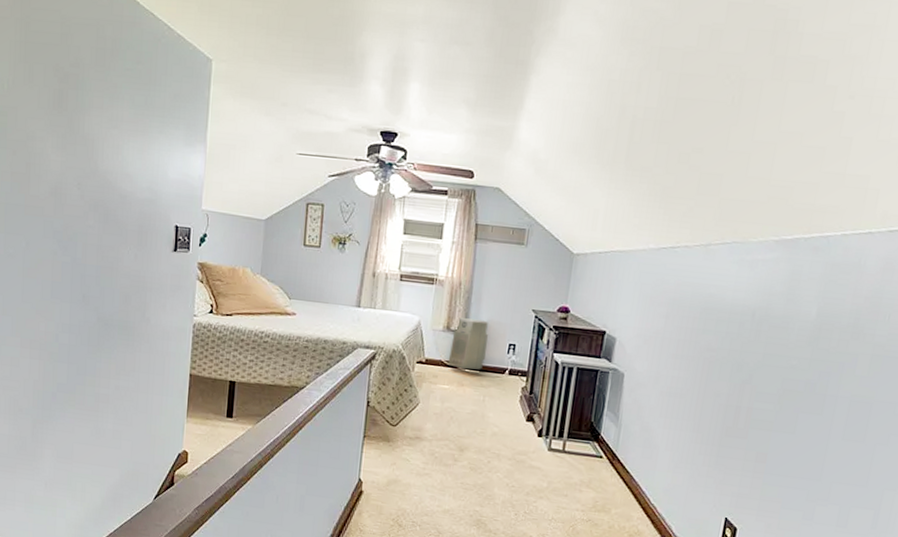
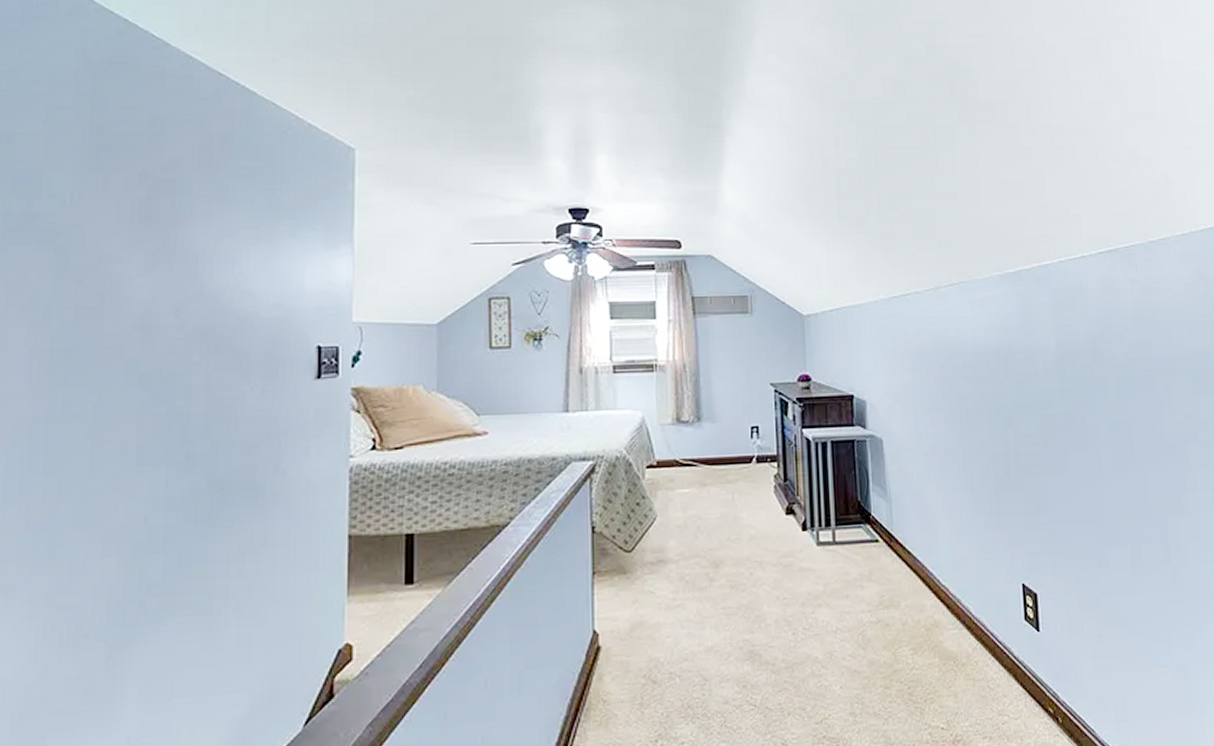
air purifier: present [447,317,488,370] -> none [683,404,726,466]

